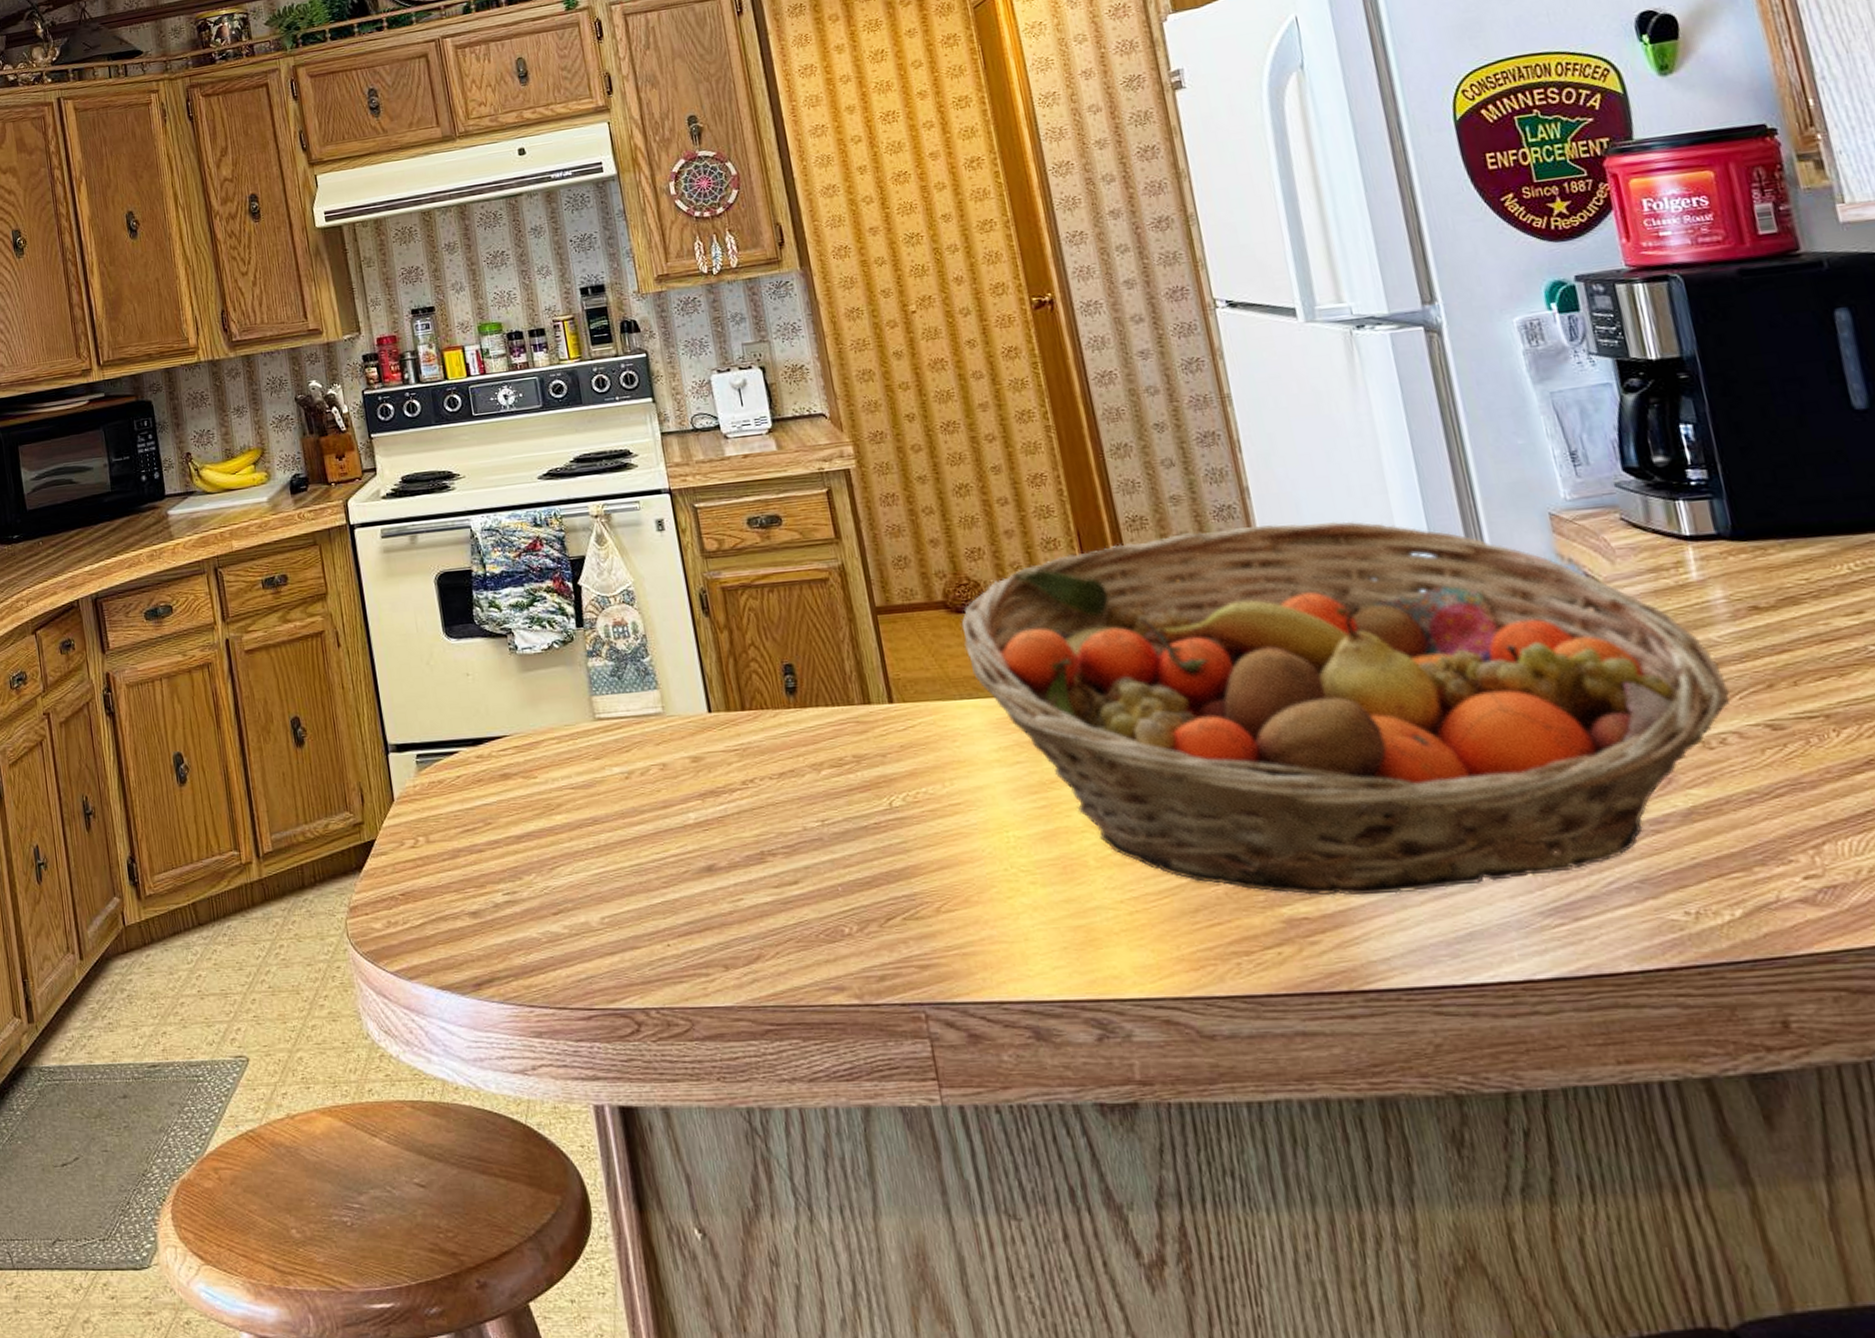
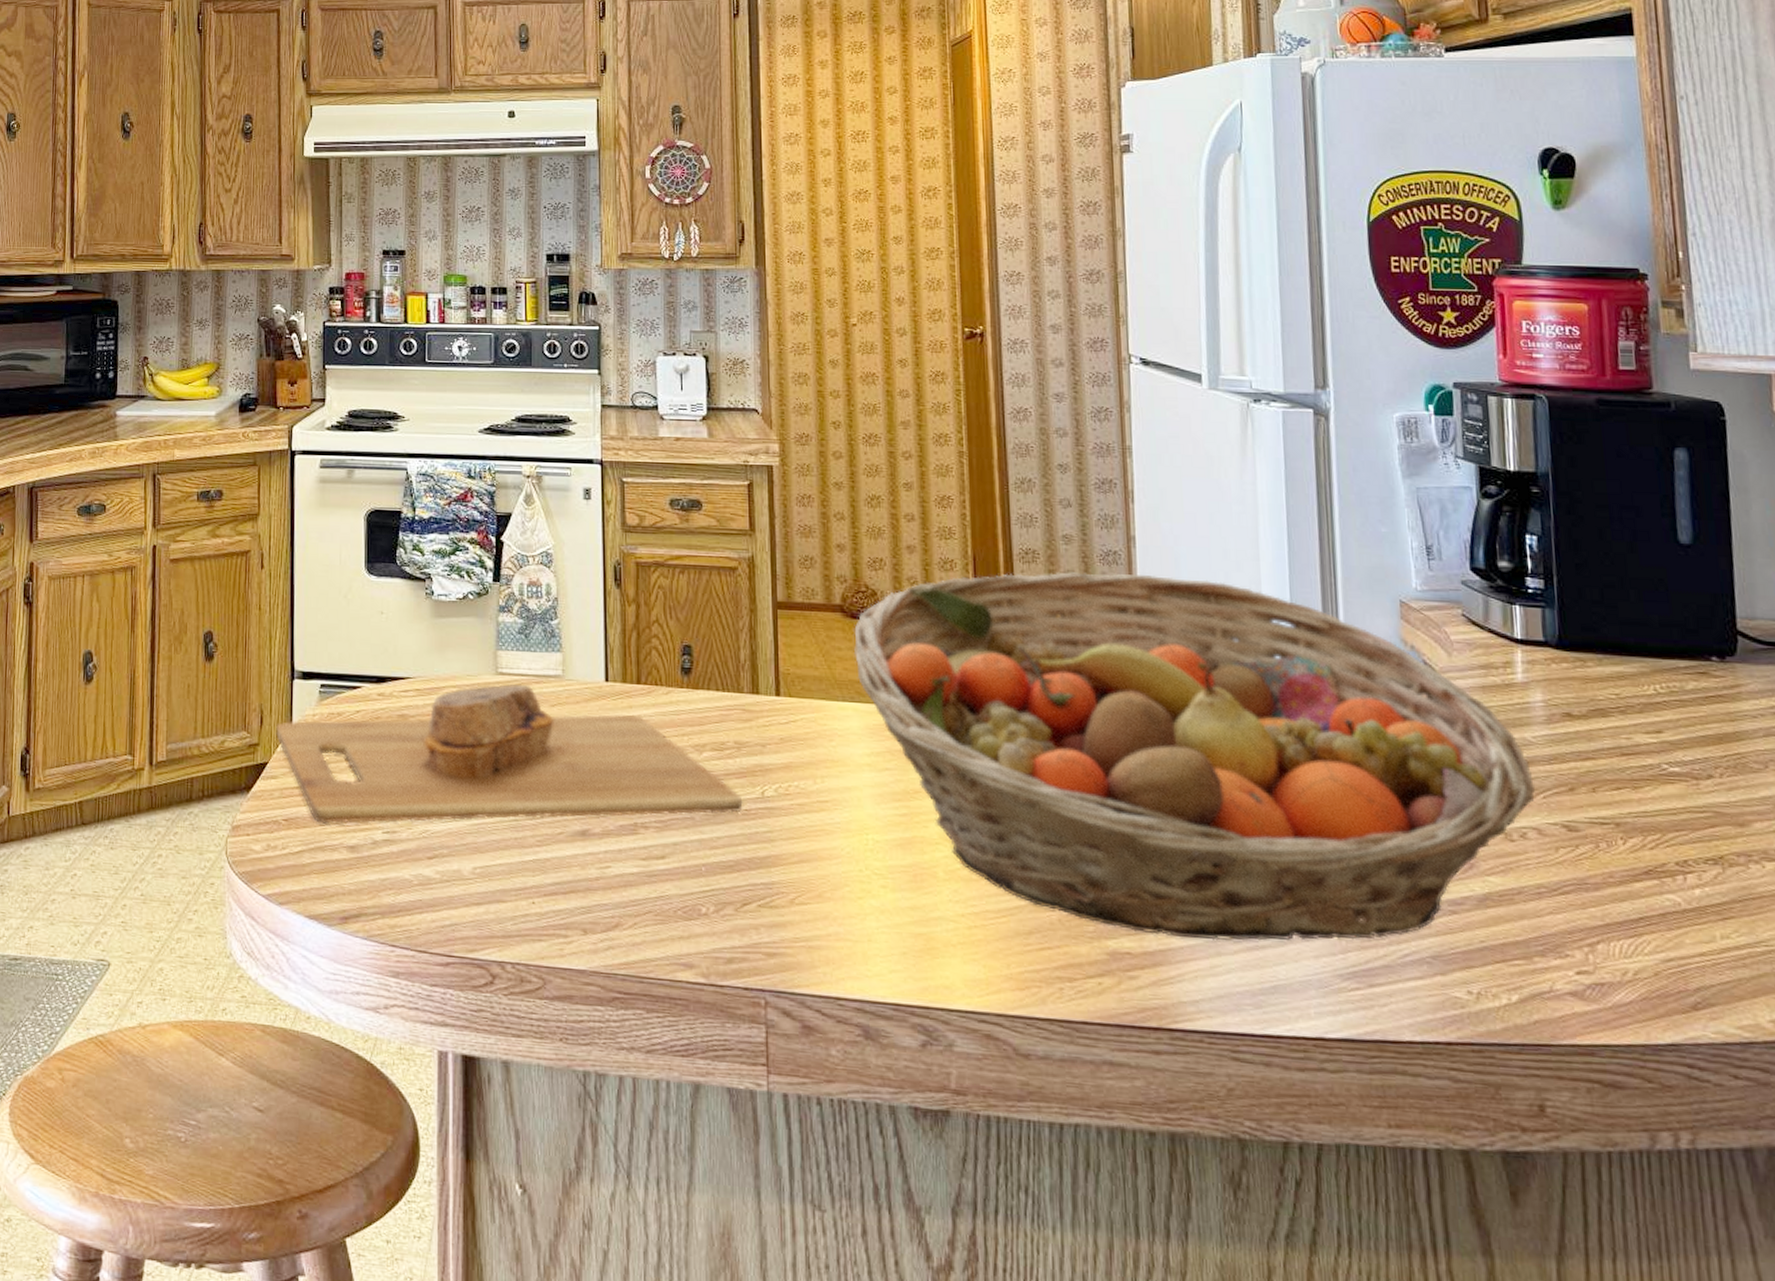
cutting board: none [378,726,872,893] -> present [276,684,743,824]

